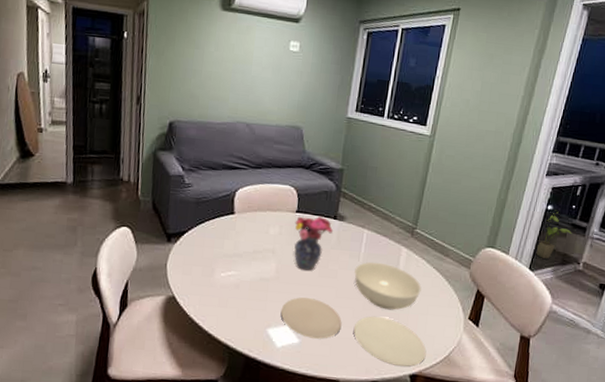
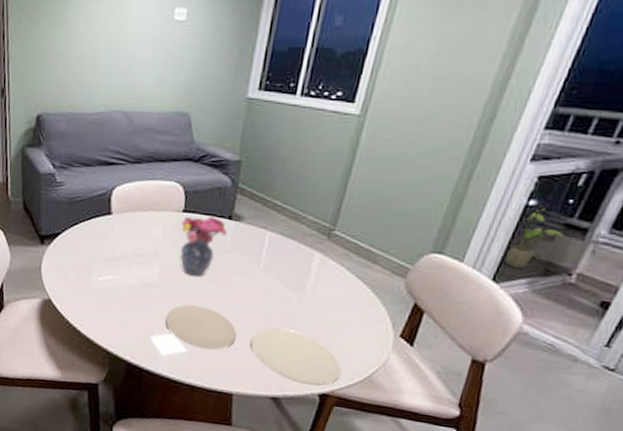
bowl: present [354,262,422,310] -> none [253,268,339,323]

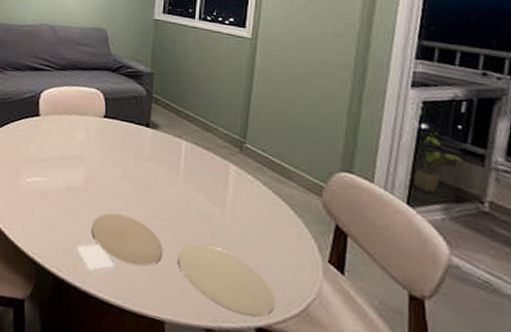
flower arrangement: present [180,216,228,276] -> none [103,122,147,183]

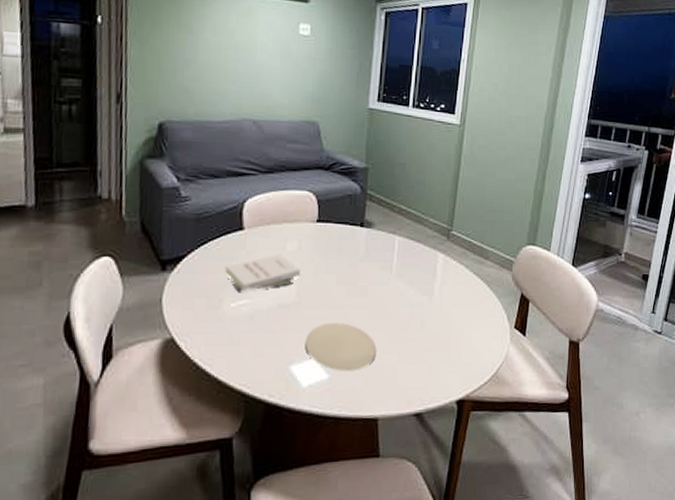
books: none [23,141,89,171] -> present [225,253,301,292]
plate: present [177,244,275,317] -> none [390,336,473,393]
house plant: present [413,133,465,193] -> none [577,201,612,252]

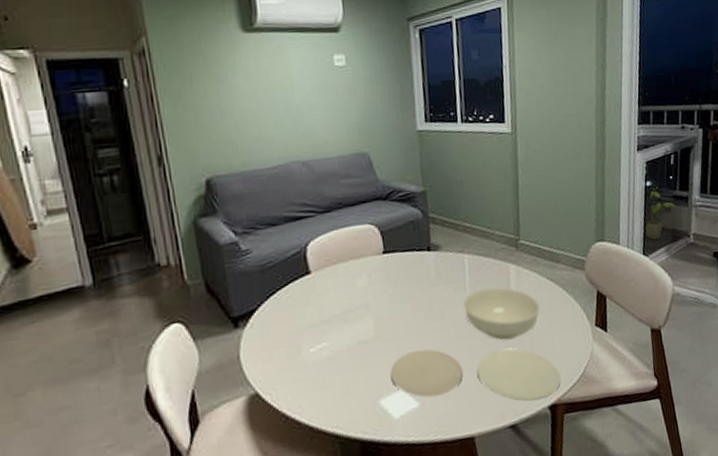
books: present [225,253,301,292] -> none [298,291,376,336]
bowl: none [387,273,462,327] -> present [463,287,540,340]
plate: none [390,336,473,393] -> present [476,349,561,401]
house plant: none [577,201,612,252] -> present [644,187,676,240]

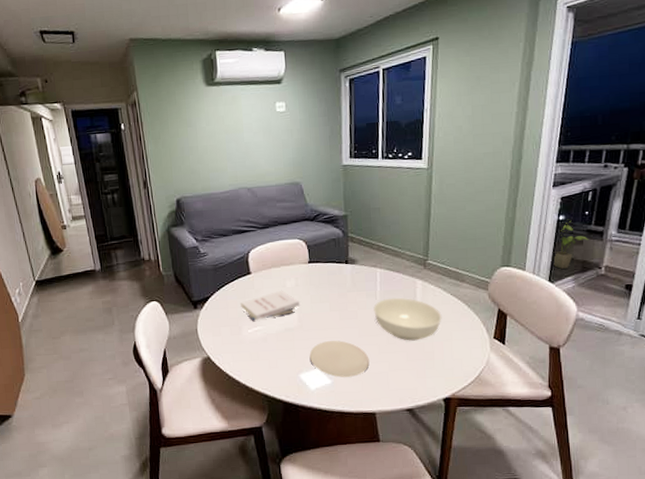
books: none [298,291,376,336] -> present [241,290,300,321]
plate: present [476,349,561,401] -> none [381,348,457,393]

